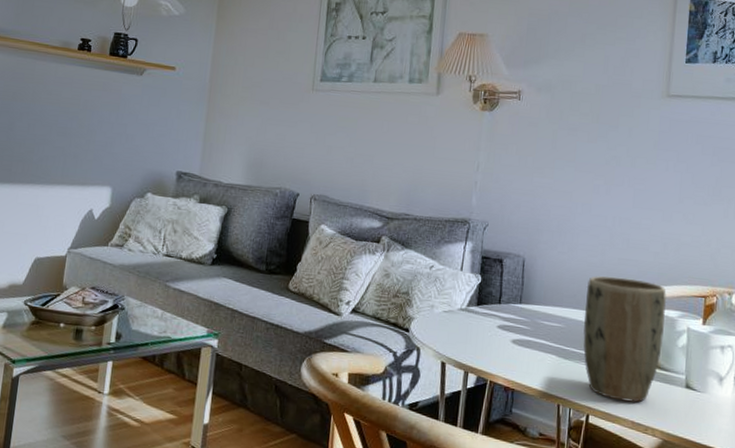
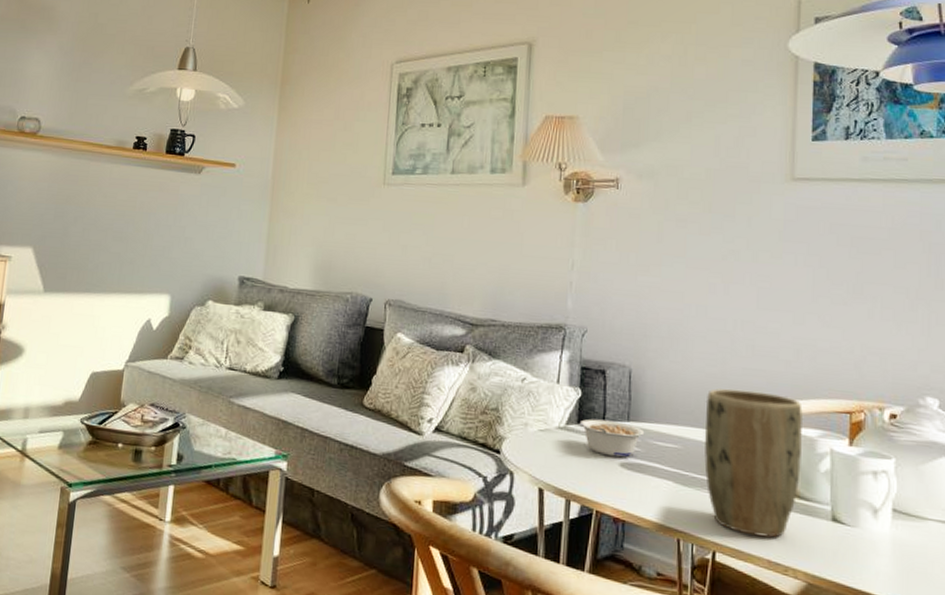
legume: none [478,301,534,335] -> present [579,418,645,458]

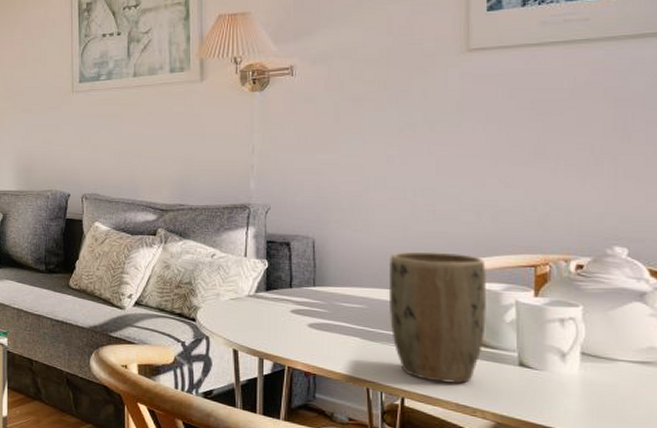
legume: present [579,418,645,458] -> none [268,286,330,319]

